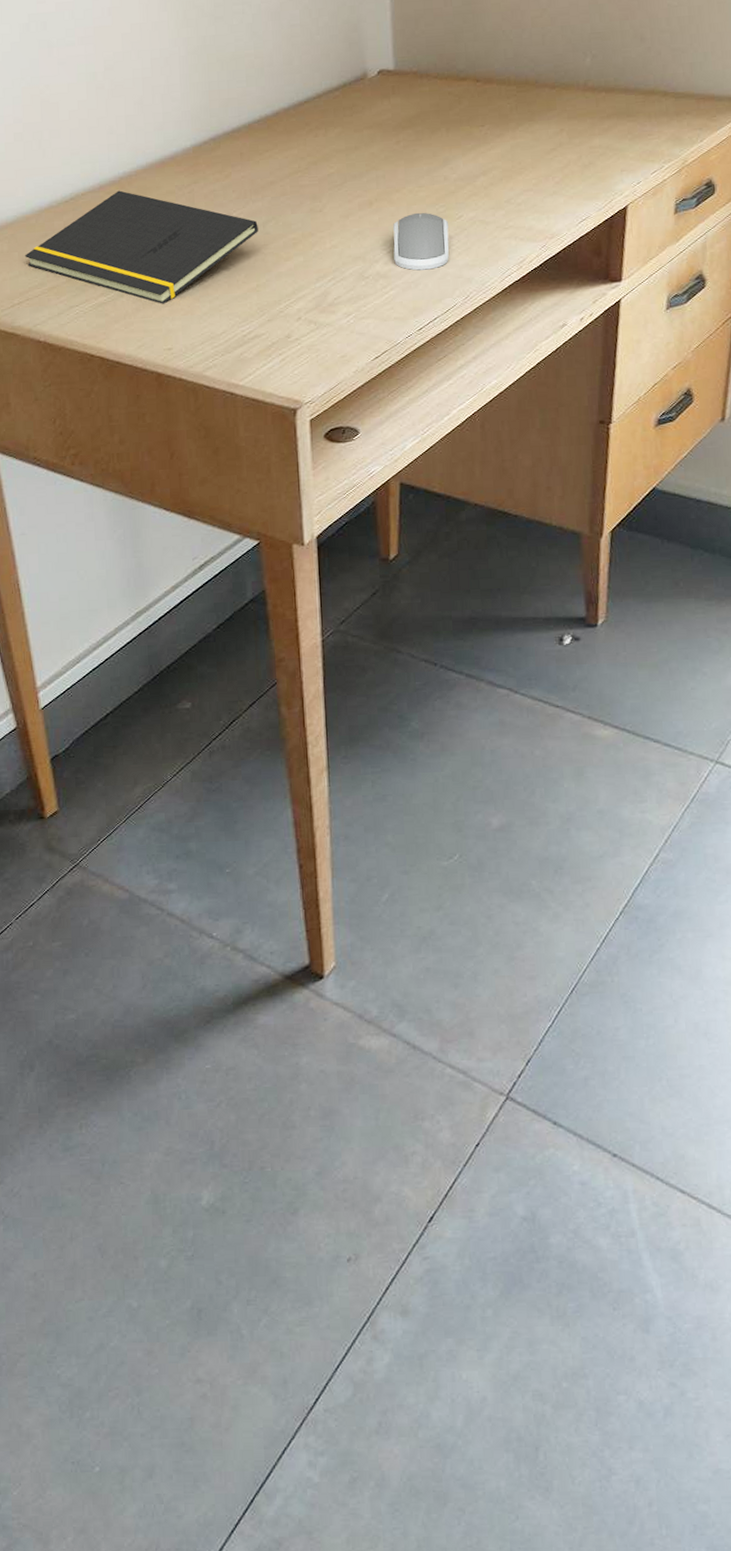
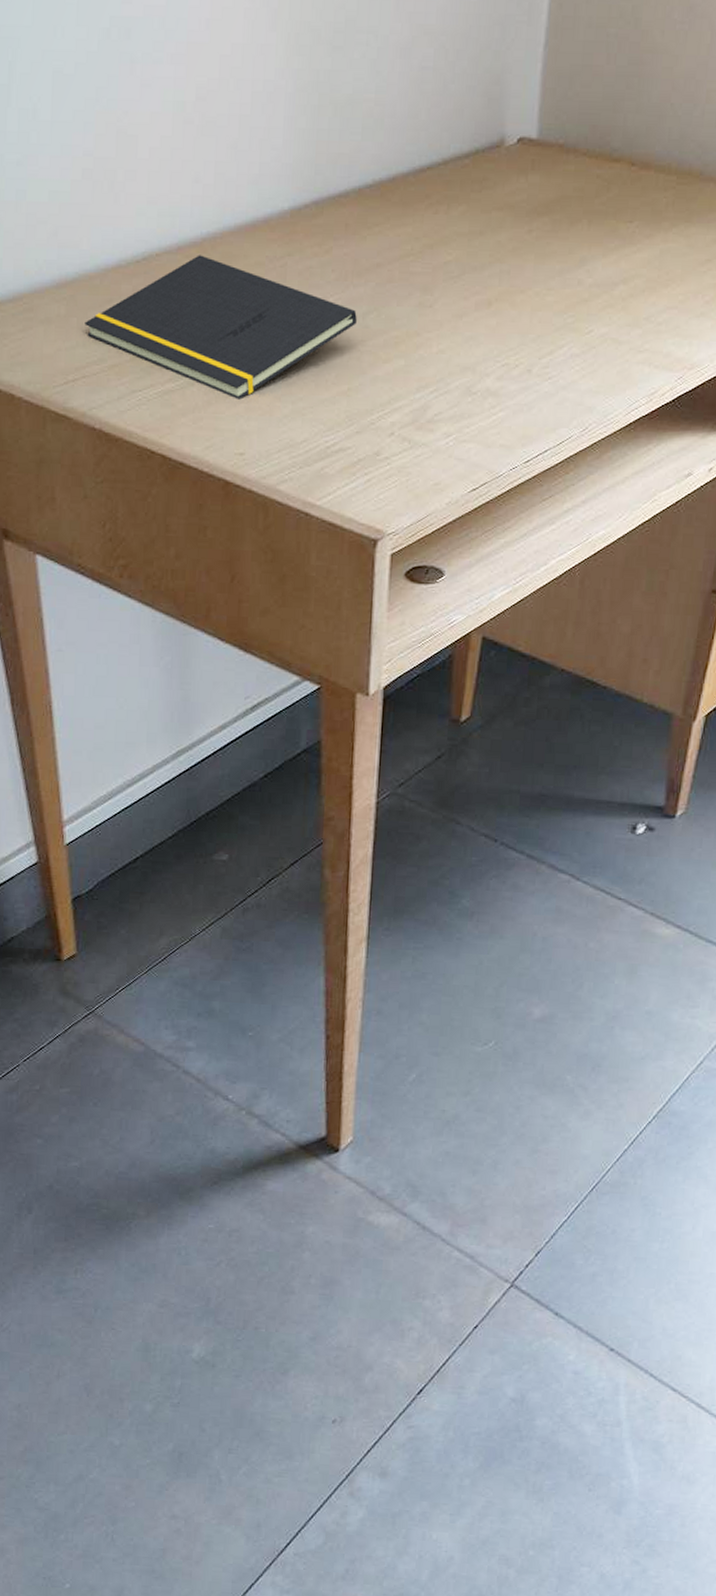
computer mouse: present [393,212,449,271] -> none [508,321,575,392]

